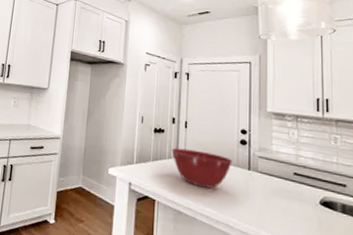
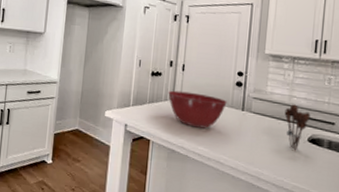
utensil holder: none [293,164,320,214] -> present [284,104,311,150]

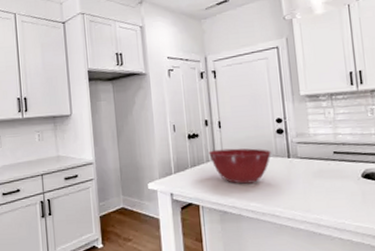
utensil holder: present [284,104,311,150] -> none [332,142,360,189]

